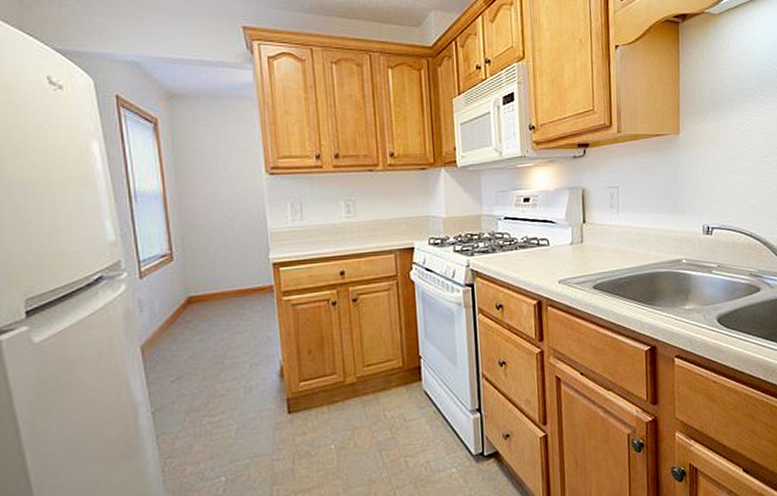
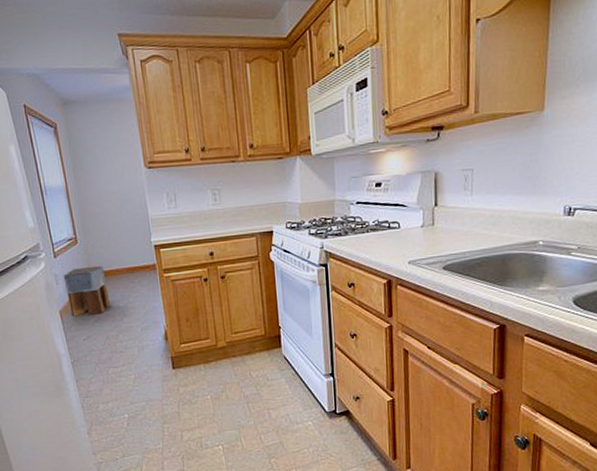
stool: none [150,287,212,354] -> present [63,265,111,317]

